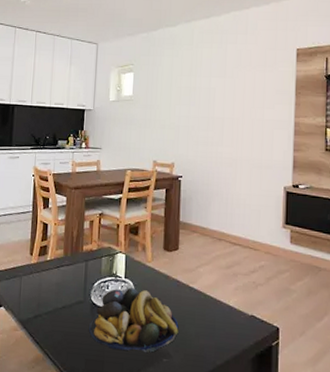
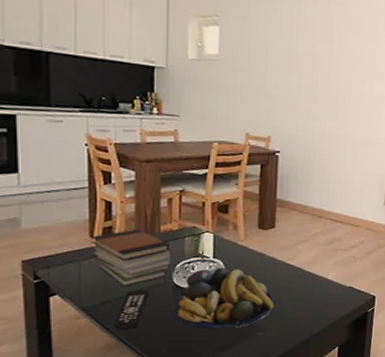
book stack: none [30,248,90,302] -> present [90,229,171,287]
remote control: none [42,306,72,345] -> present [114,289,149,330]

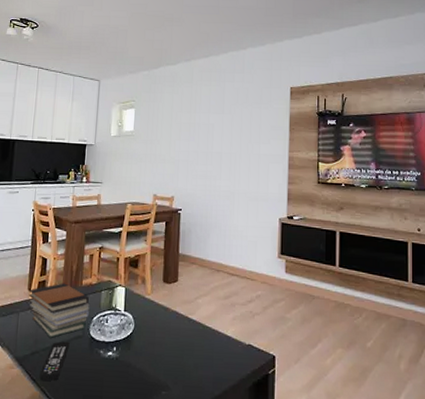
fruit bowl: present [172,267,275,328] -> none [87,321,178,386]

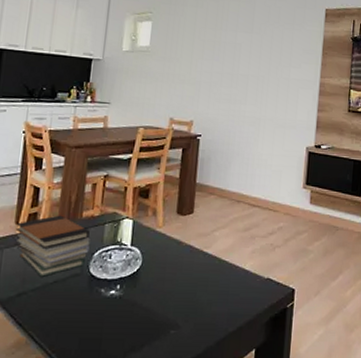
remote control: present [39,341,70,382] -> none [26,280,65,326]

